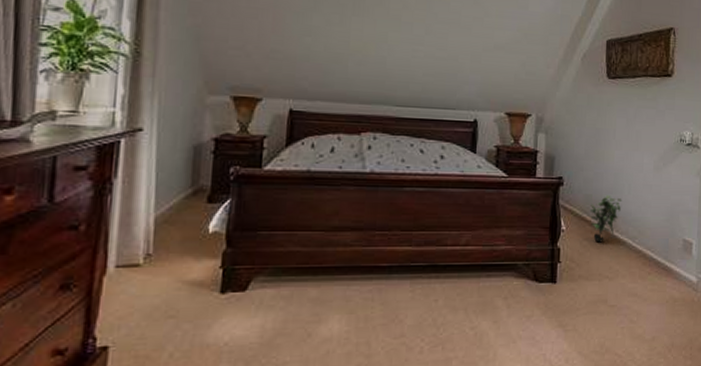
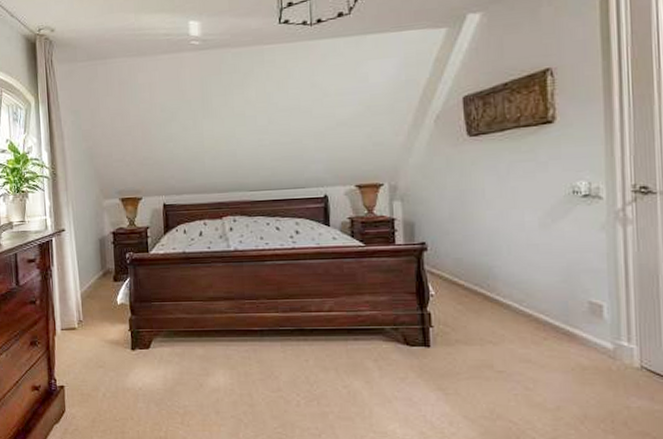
potted plant: present [589,196,622,243] -> none [461,258,501,307]

